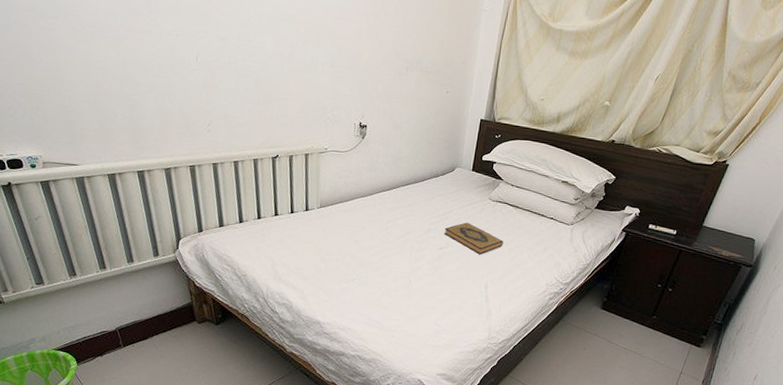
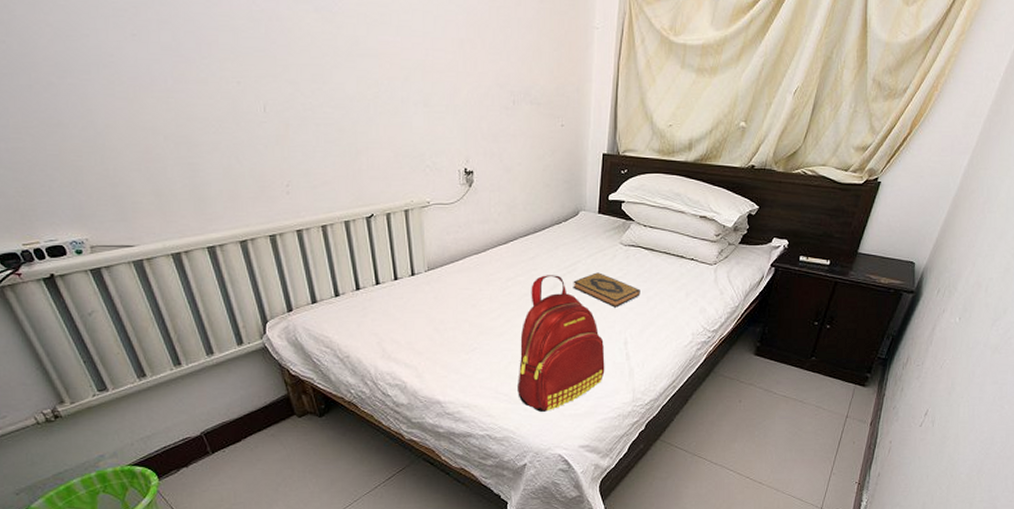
backpack: none [387,220,467,341] -> present [518,275,605,413]

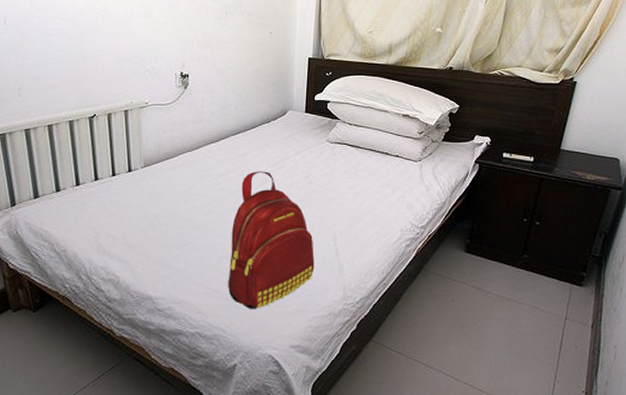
hardback book: present [573,272,640,308] -> none [282,169,348,203]

